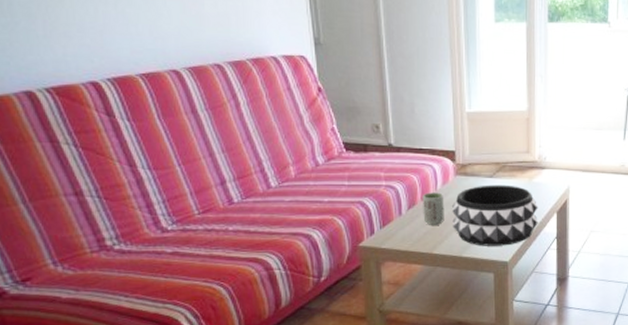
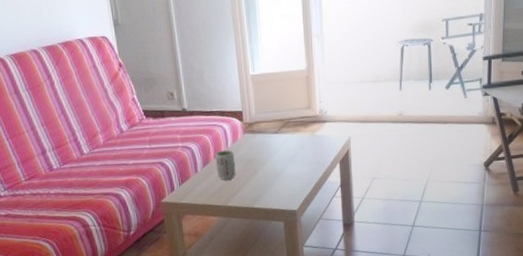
decorative bowl: present [452,185,538,246] -> none [242,139,323,197]

